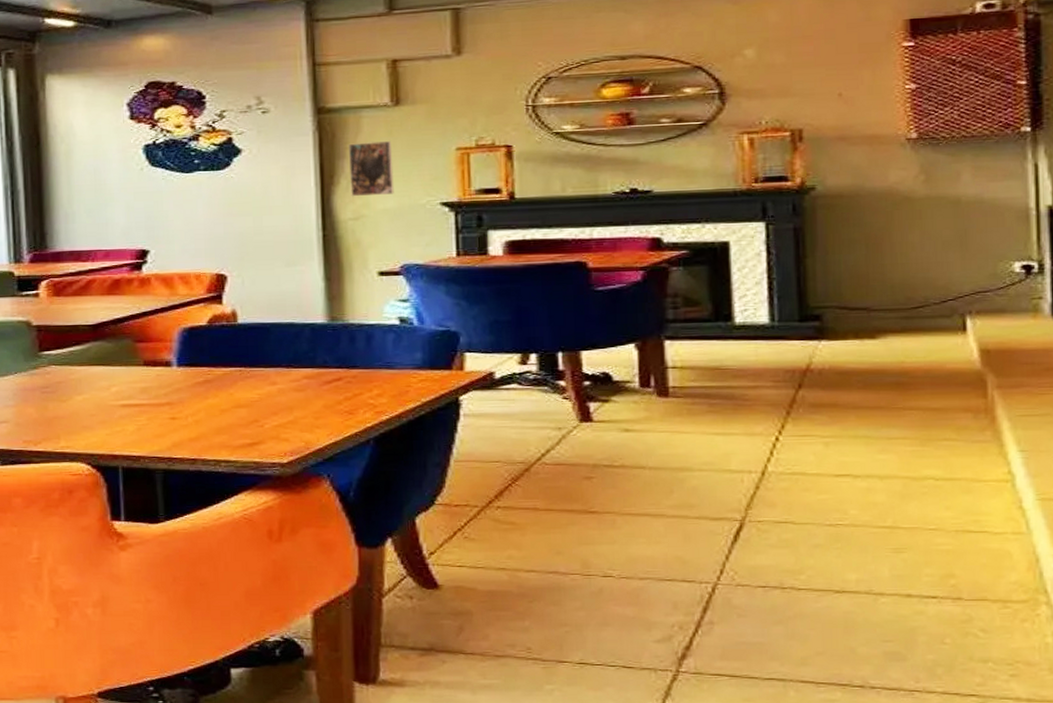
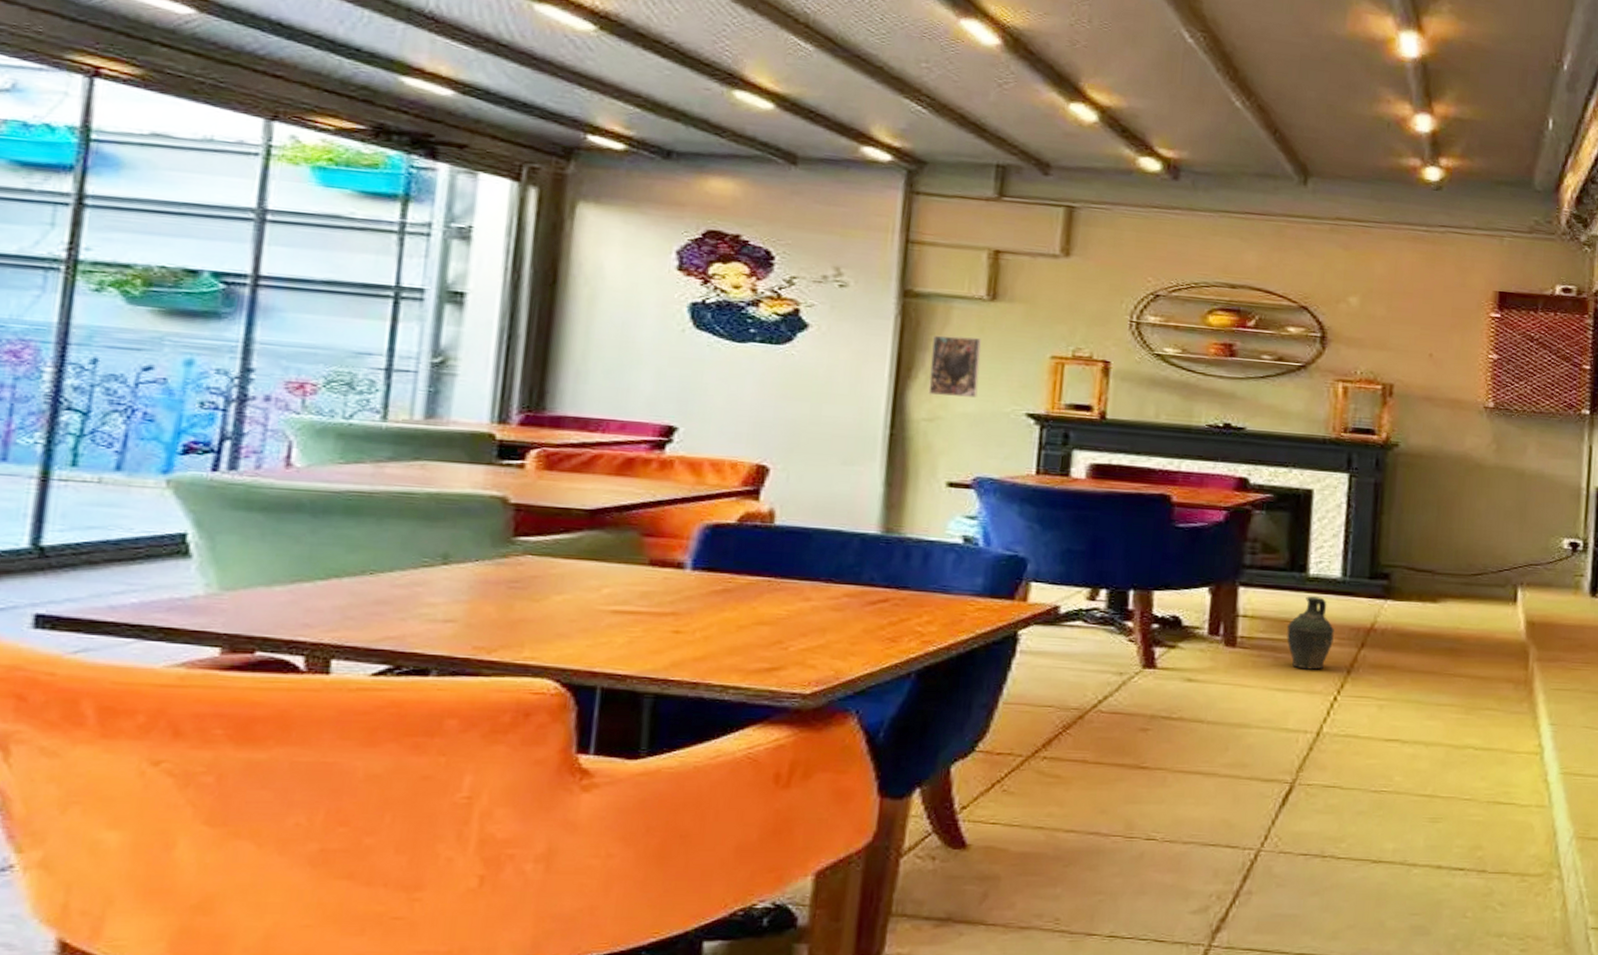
ceramic jug: none [719,343,768,413] -> present [1287,596,1334,670]

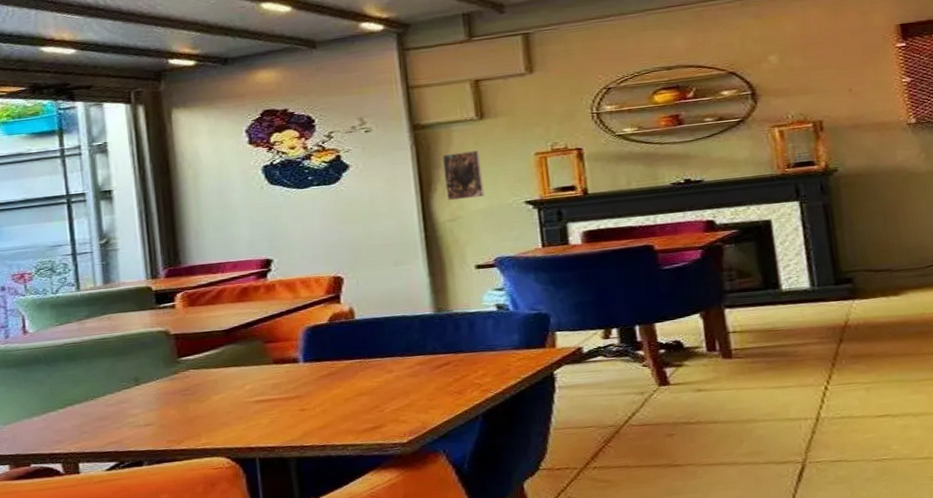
ceramic jug: present [1287,596,1334,670] -> none [772,306,815,368]

